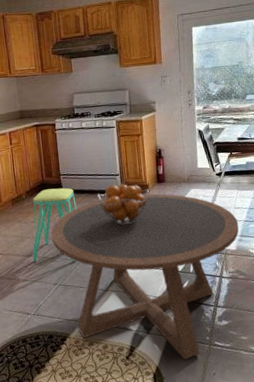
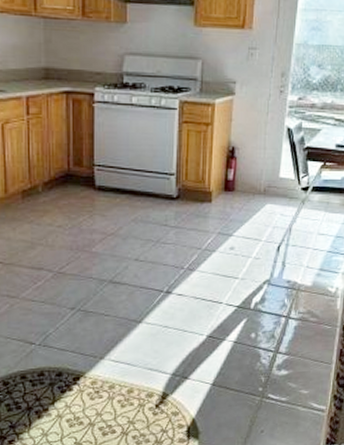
stool: present [32,188,77,263] -> none [44,183,112,281]
coffee table: present [51,194,239,360] -> none [73,204,320,413]
fruit basket: present [97,183,149,225] -> none [142,186,211,240]

